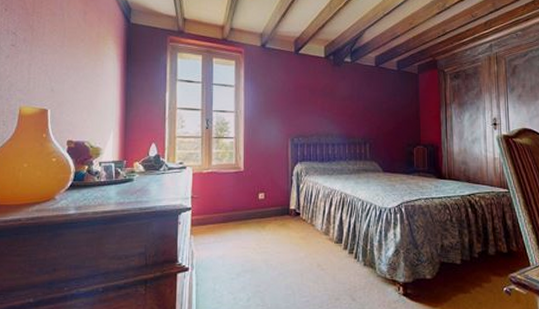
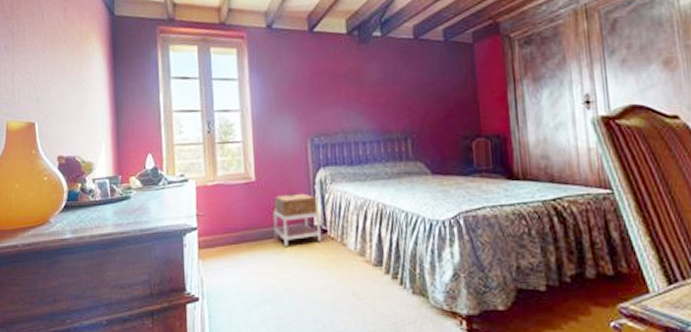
nightstand: none [256,182,296,226] -> present [272,193,322,246]

